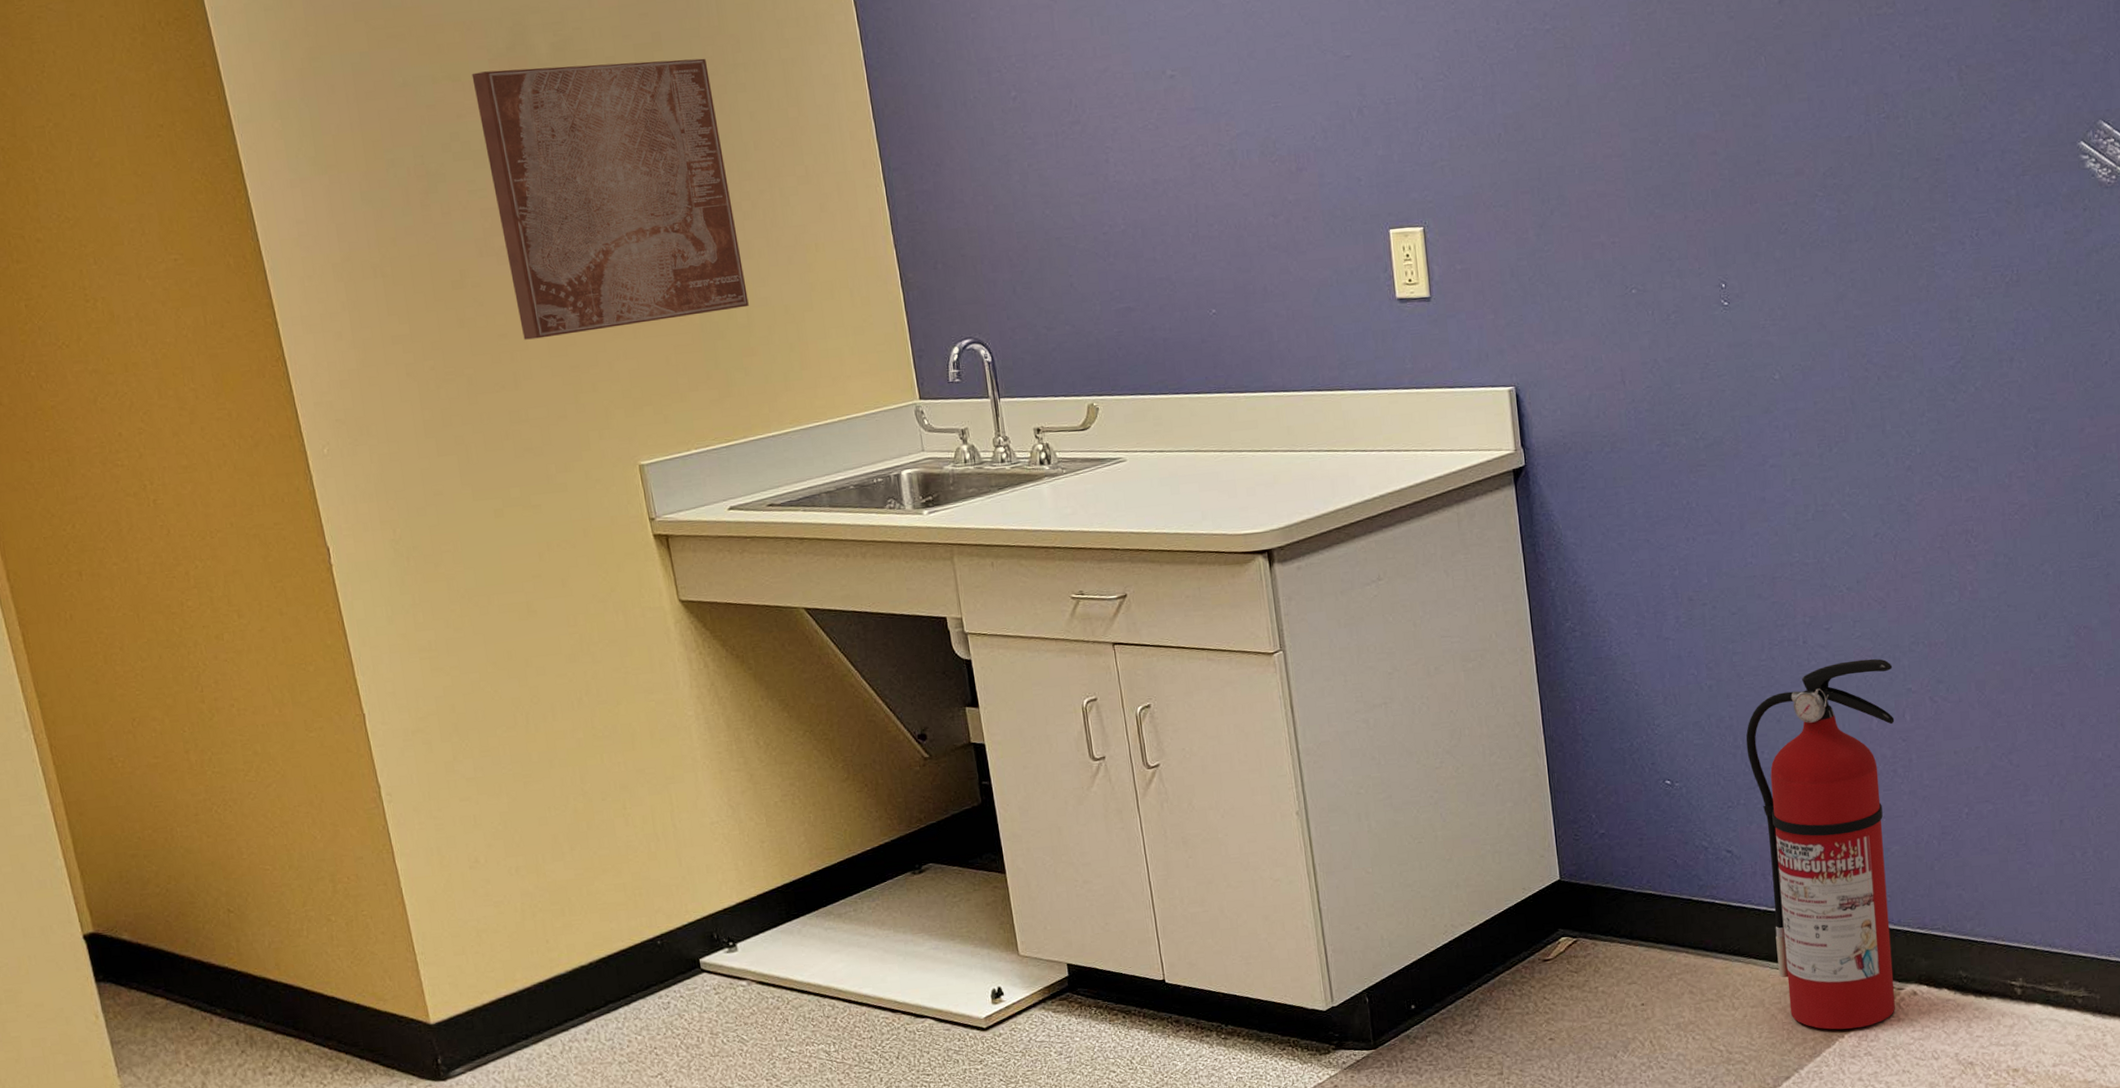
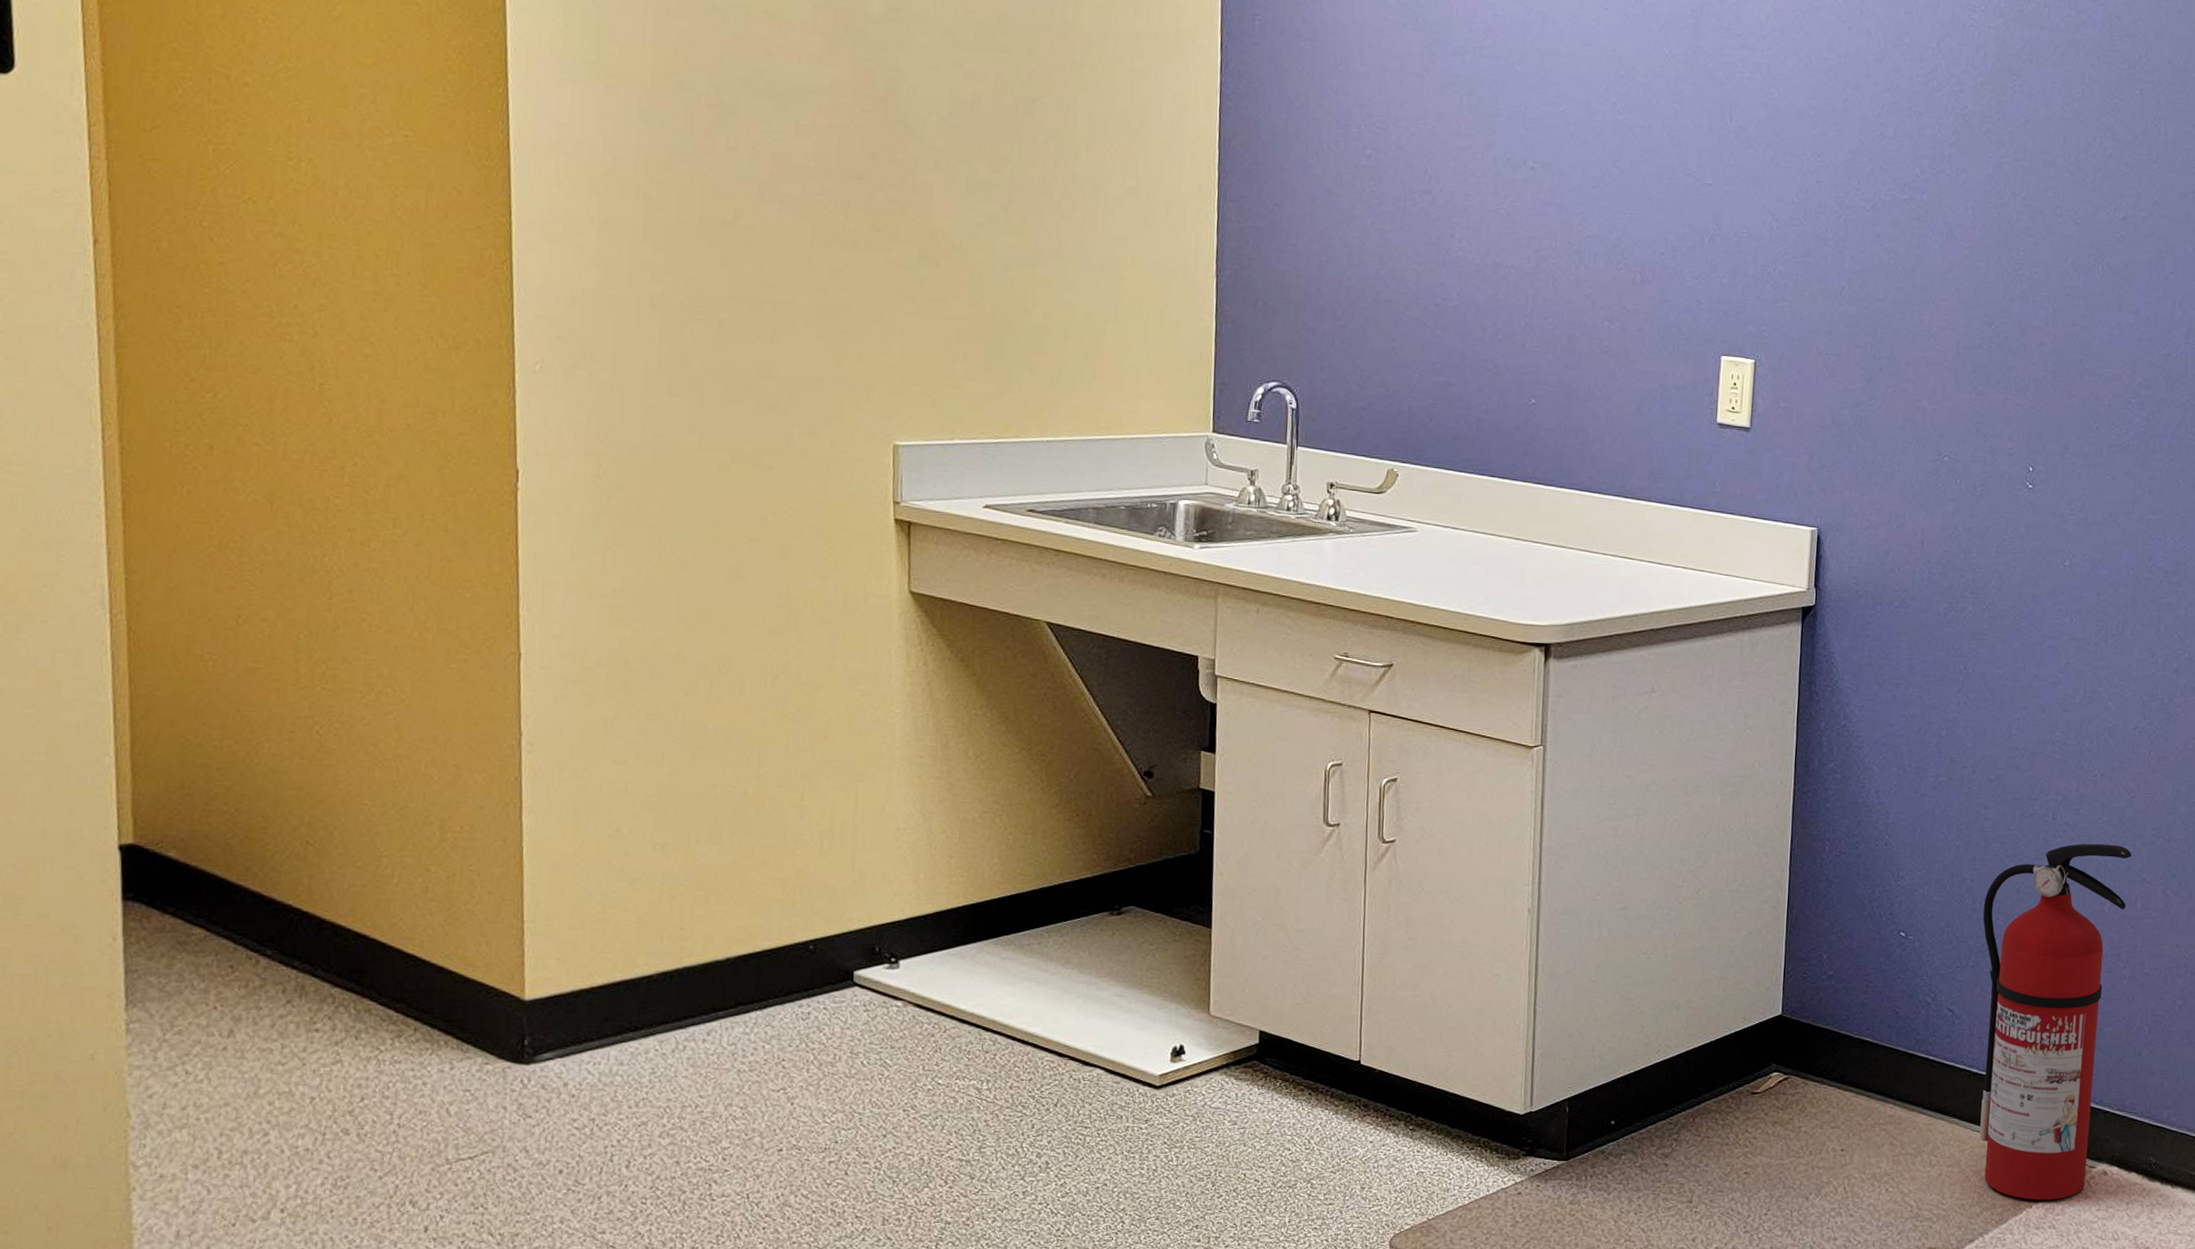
wall art: present [471,58,749,340] -> none [791,13,1053,307]

